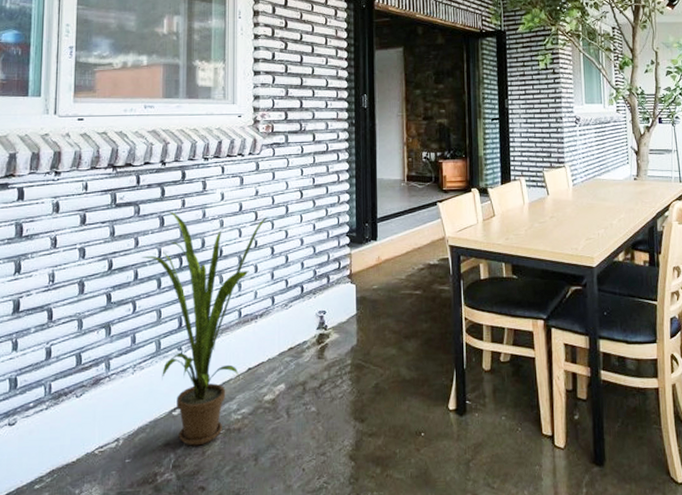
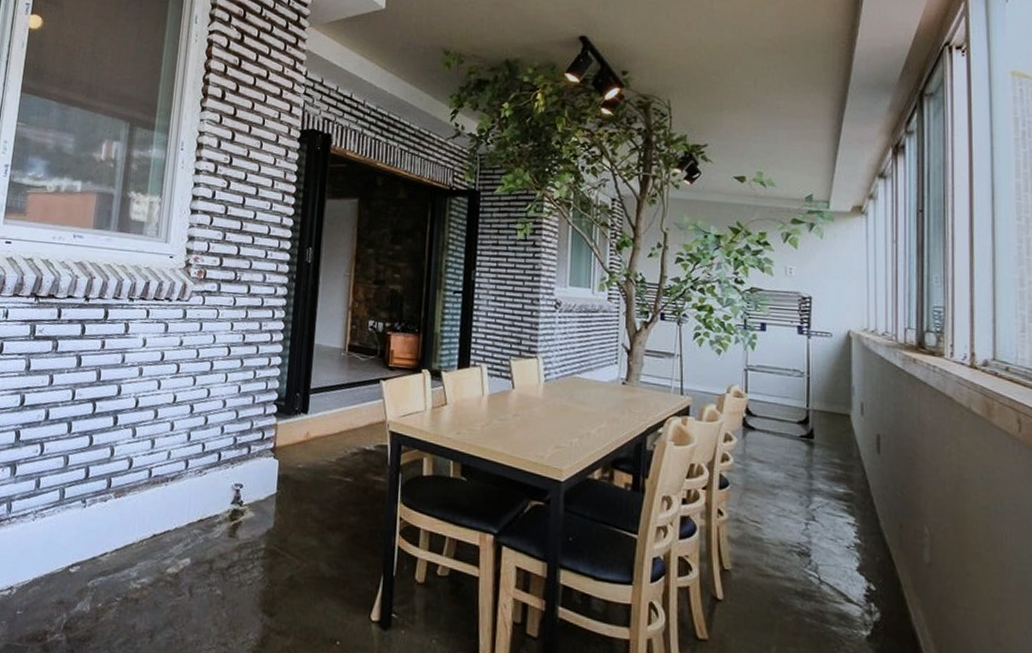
house plant: present [141,211,269,446] -> none [54,351,192,610]

